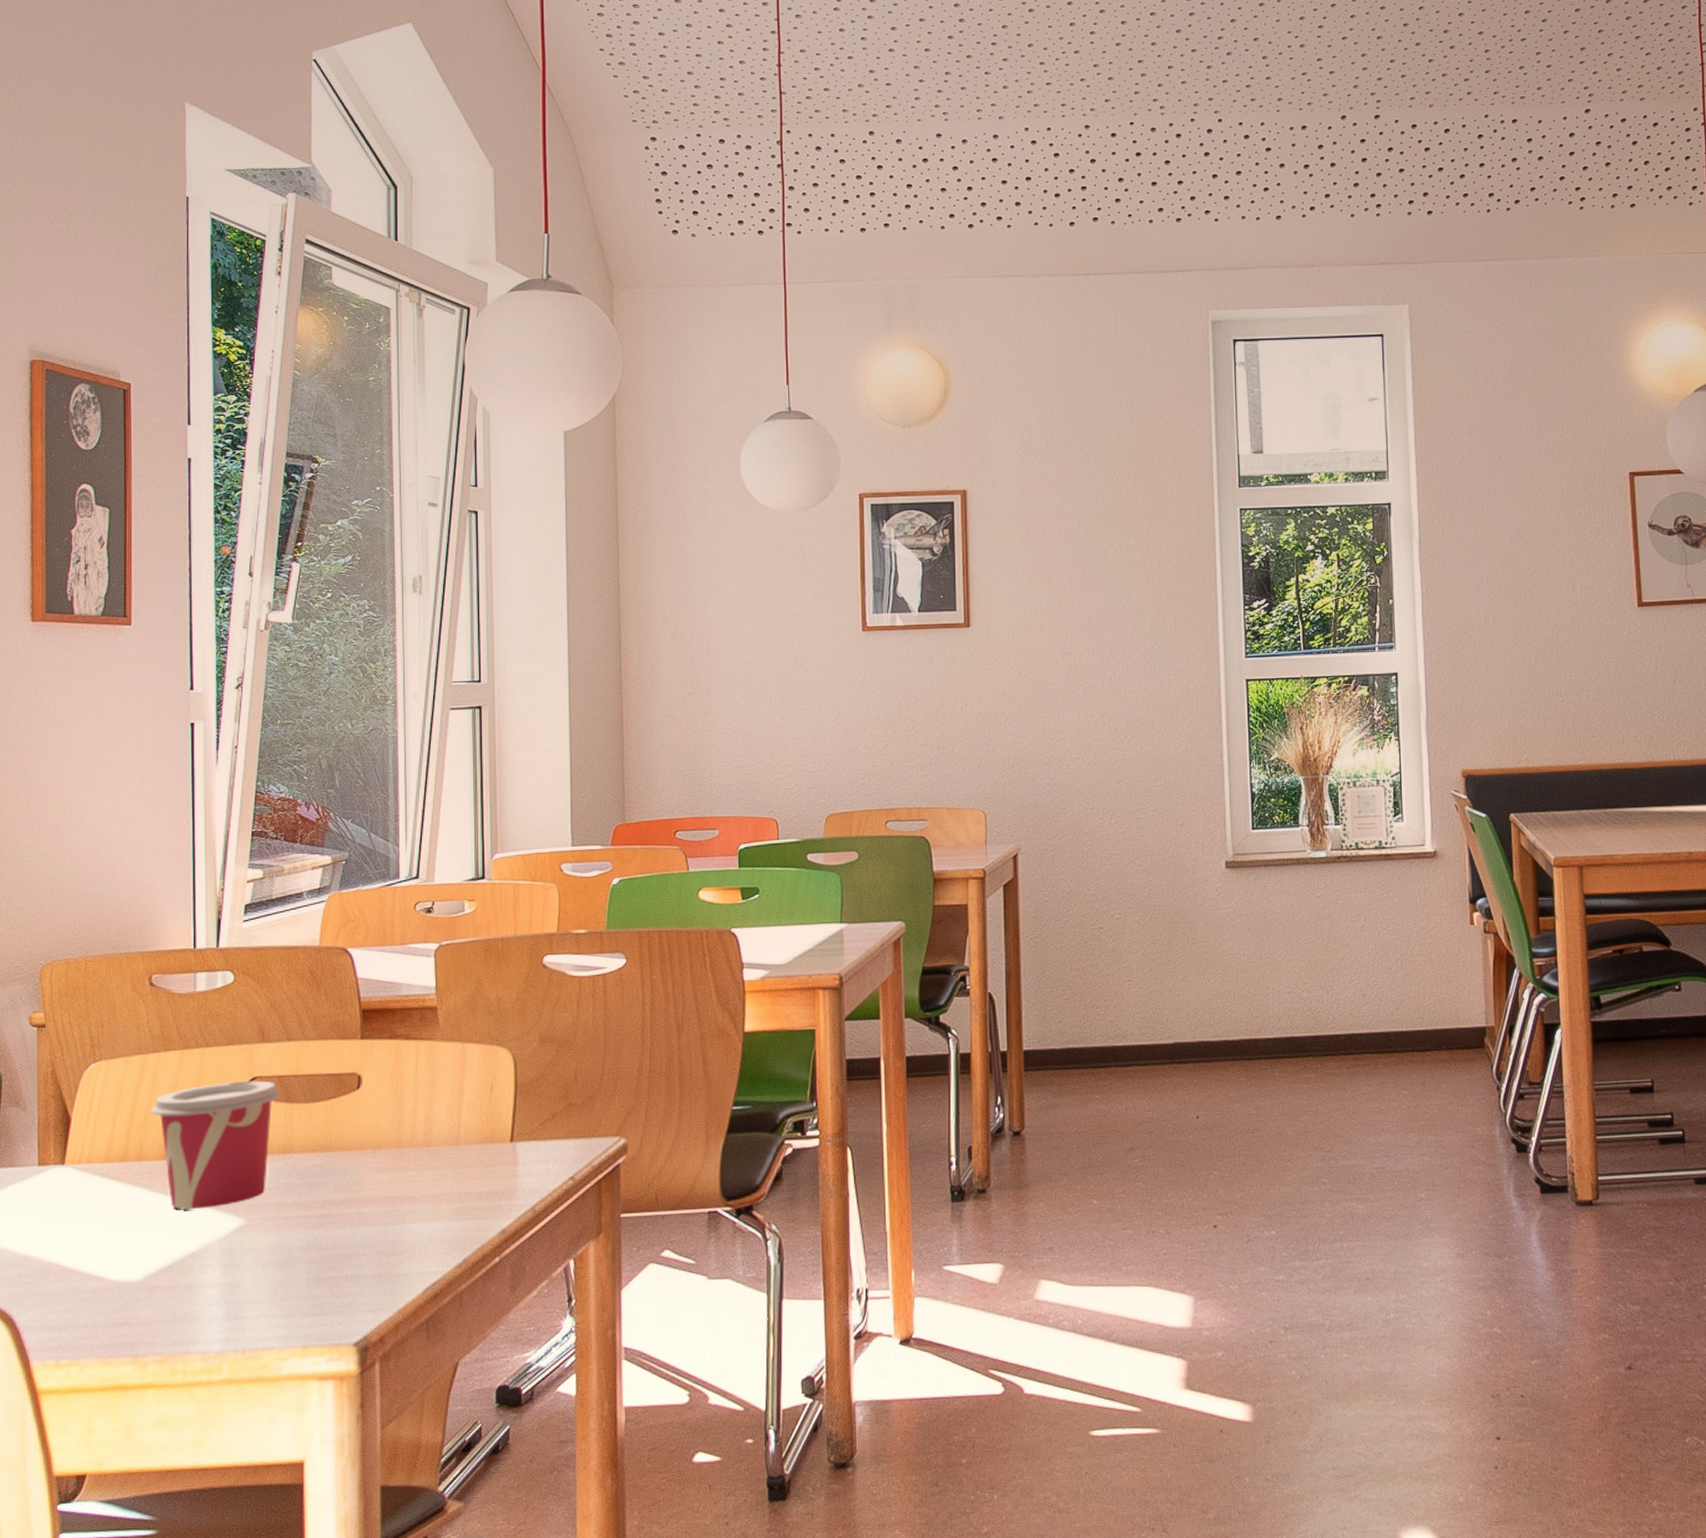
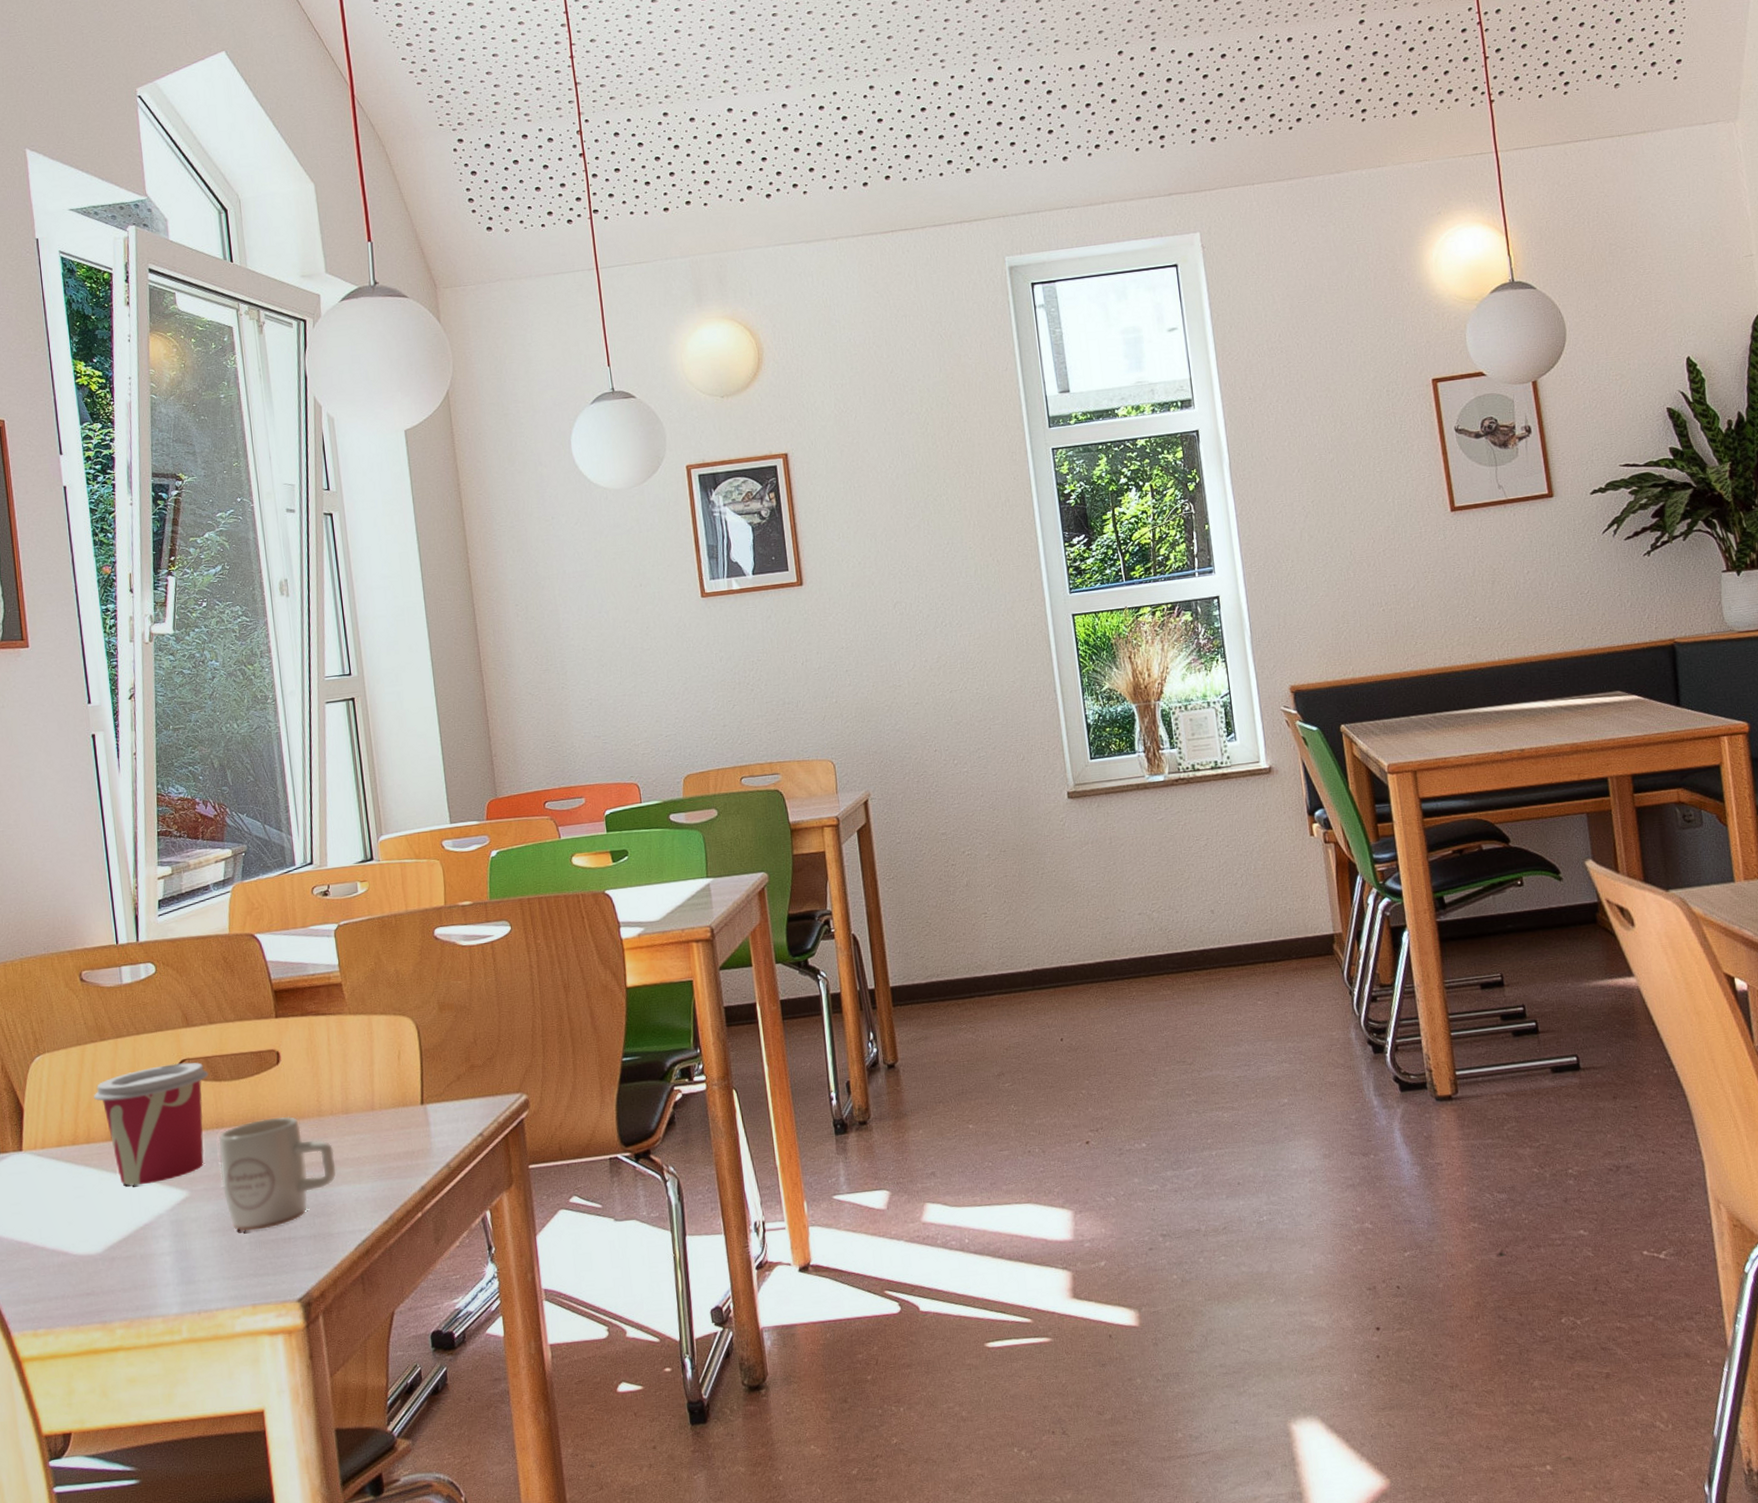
mug: none [284,1146,410,1267] -> present [218,1117,336,1232]

